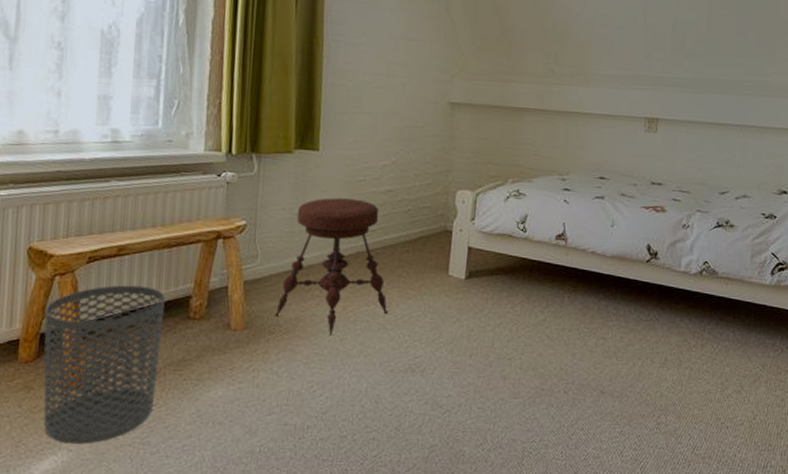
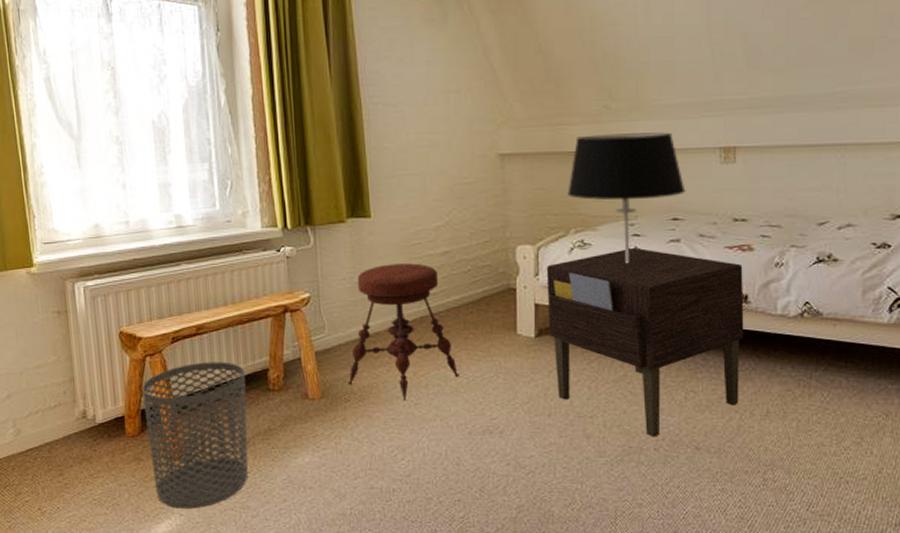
nightstand: none [478,200,656,380] -> present [546,247,744,437]
table lamp: none [509,94,613,216] -> present [567,132,686,264]

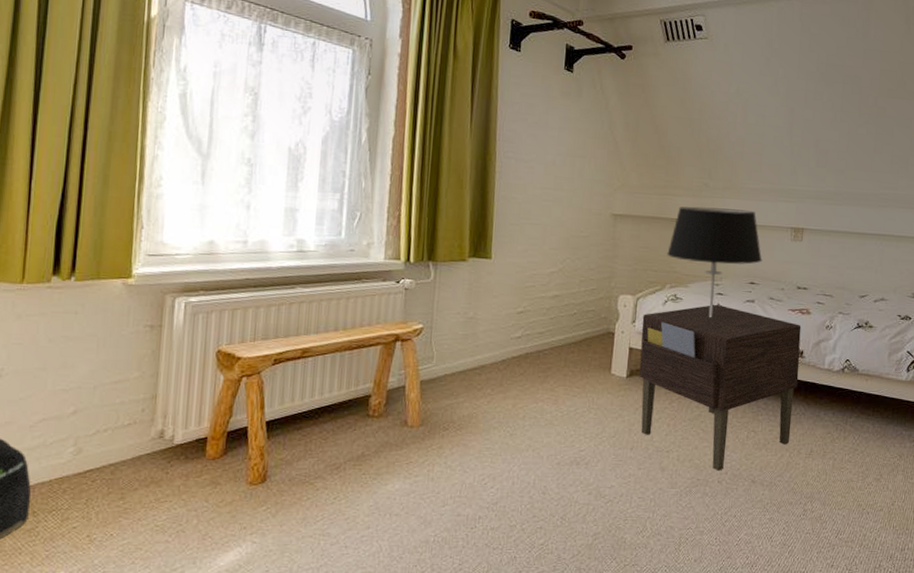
waste bin: present [142,361,248,509] -> none [229,385,346,536]
stool: present [348,263,459,401] -> none [448,302,555,431]

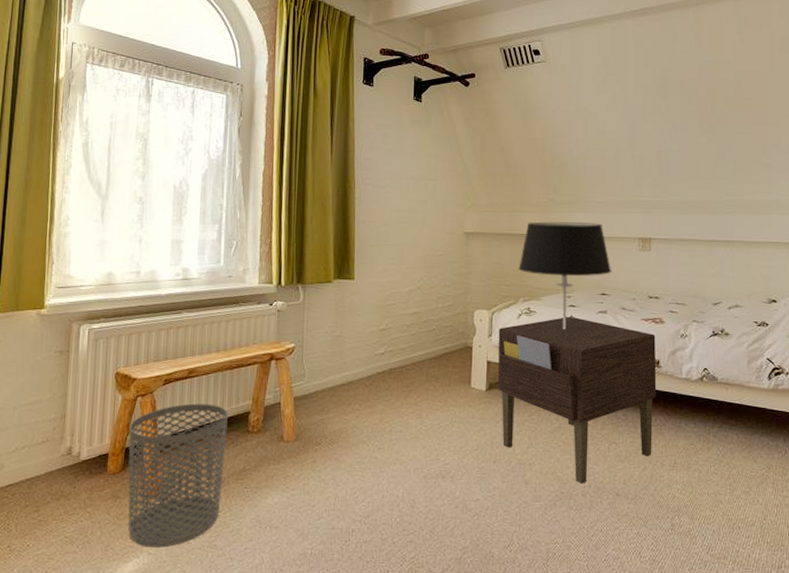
waste bin: none [229,385,346,536] -> present [128,403,228,548]

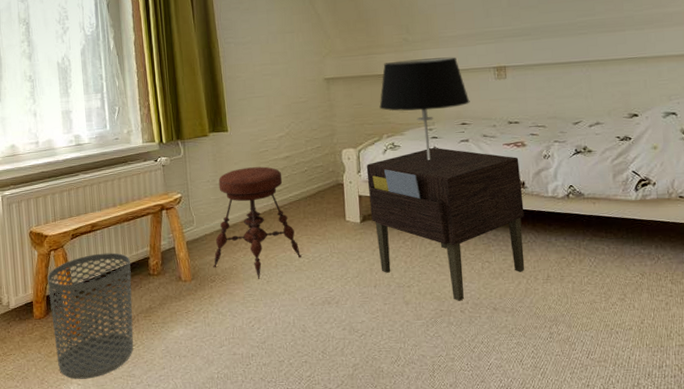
stool: none [320,321,419,445] -> present [213,166,302,279]

